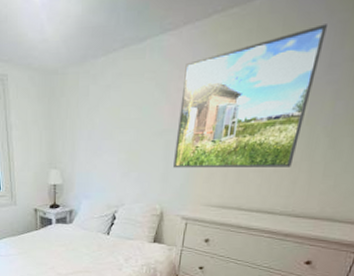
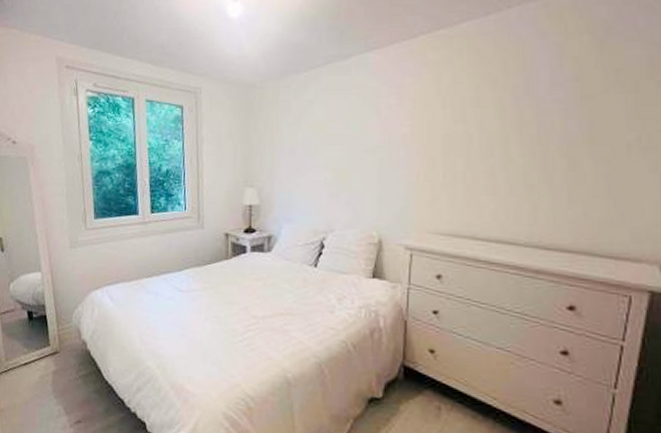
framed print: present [173,24,327,169] -> none [390,46,541,191]

